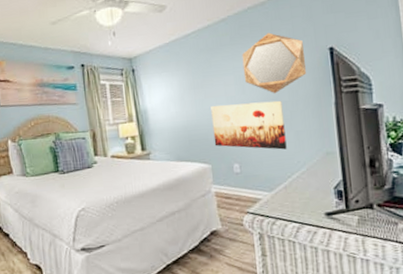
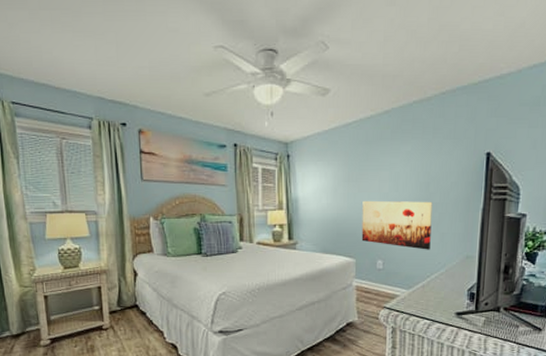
home mirror: present [242,32,307,94] -> none [399,130,462,195]

